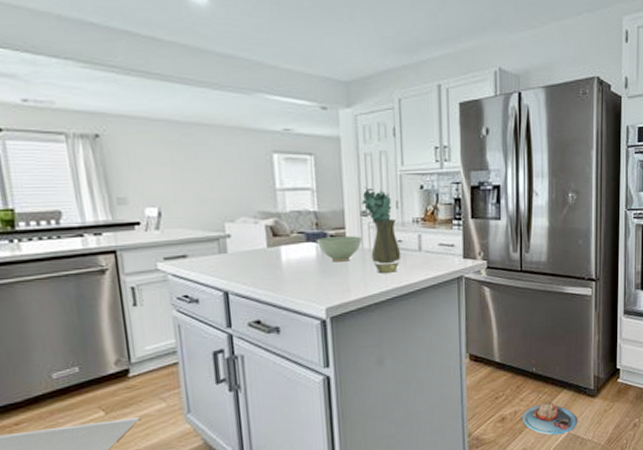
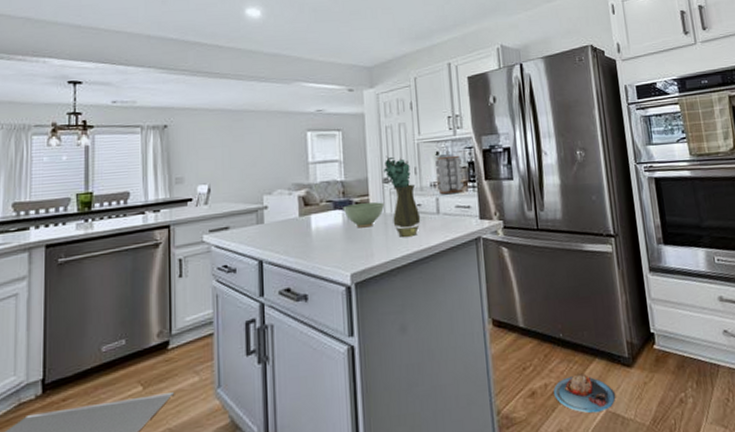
spice rack: none [419,185,448,232] -> present [436,150,464,195]

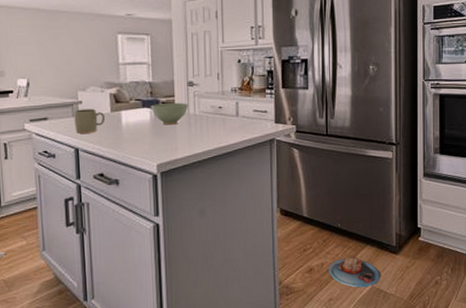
mug: none [258,214,293,243] -> present [74,109,106,133]
vase: present [384,155,421,237] -> none [189,61,221,135]
spice rack: present [436,150,464,195] -> none [237,59,262,100]

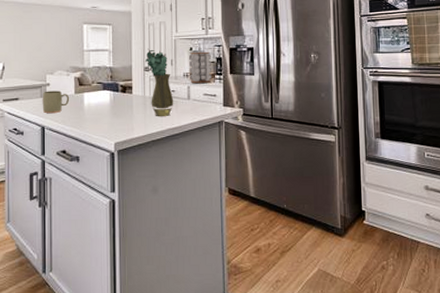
bowl: present [150,103,189,125] -> none [110,86,145,107]
vase: none [189,61,221,135] -> present [145,48,174,116]
spice rack: none [237,59,262,100] -> present [189,47,212,84]
pet bowl: present [329,257,381,288] -> none [276,238,328,270]

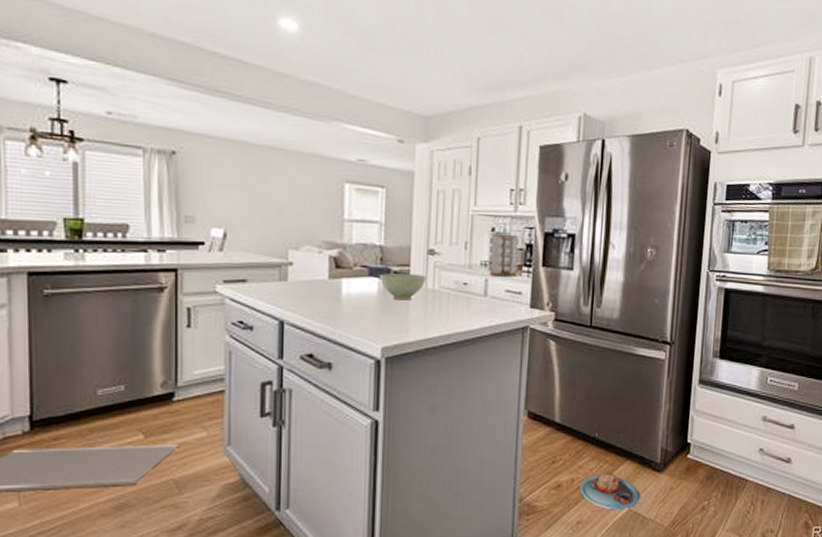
mug: present [42,90,70,113] -> none [281,272,321,303]
bowl: none [110,86,145,107] -> present [379,273,427,301]
vase: present [145,48,174,116] -> none [430,224,466,316]
pet bowl: none [276,238,328,270] -> present [579,473,641,510]

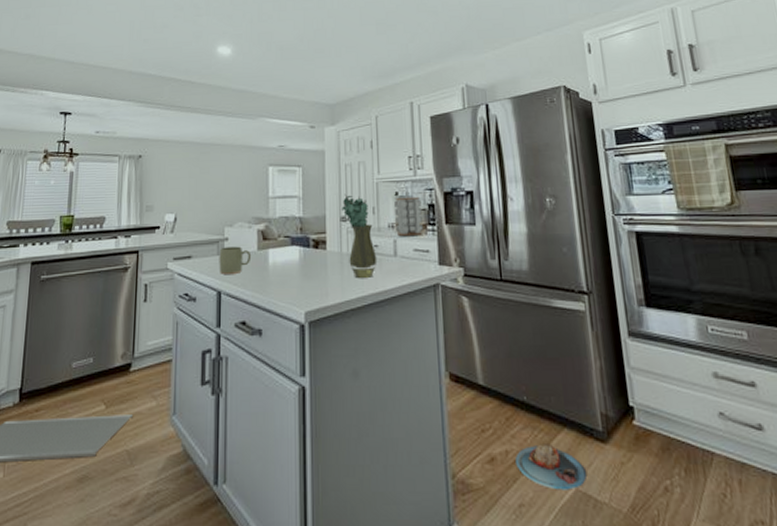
mug: none [281,272,321,303] -> present [219,246,252,274]
bowl: present [379,273,427,301] -> none [300,240,342,266]
vase: none [430,224,466,316] -> present [342,193,378,278]

